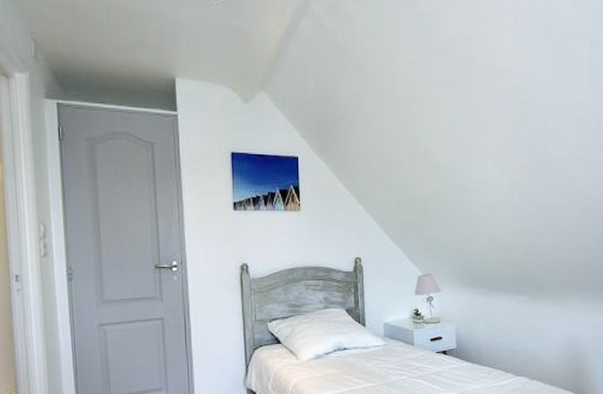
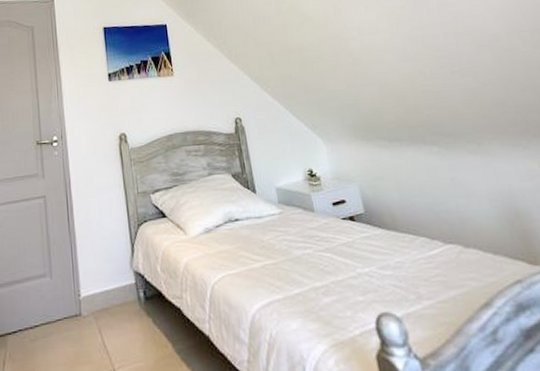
table lamp: present [414,274,442,324] -> none [304,129,342,186]

